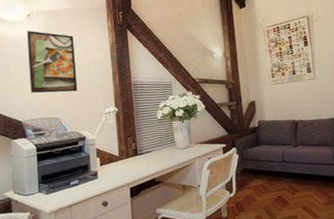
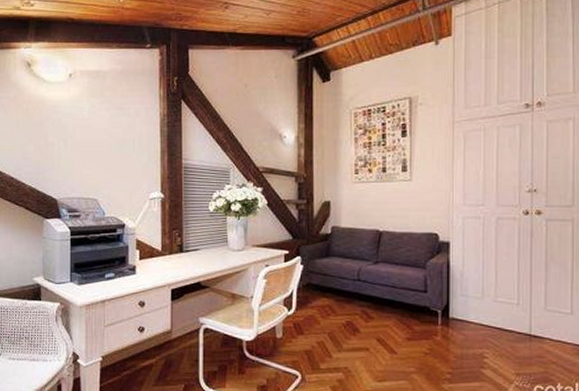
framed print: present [26,30,78,93] -> none [67,93,120,170]

